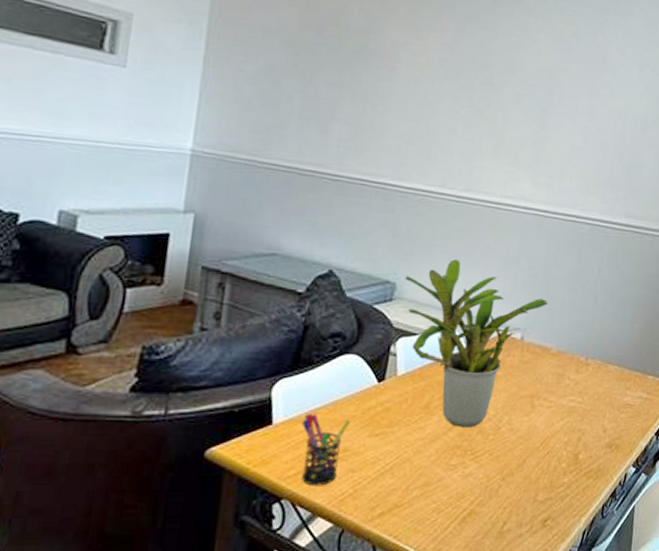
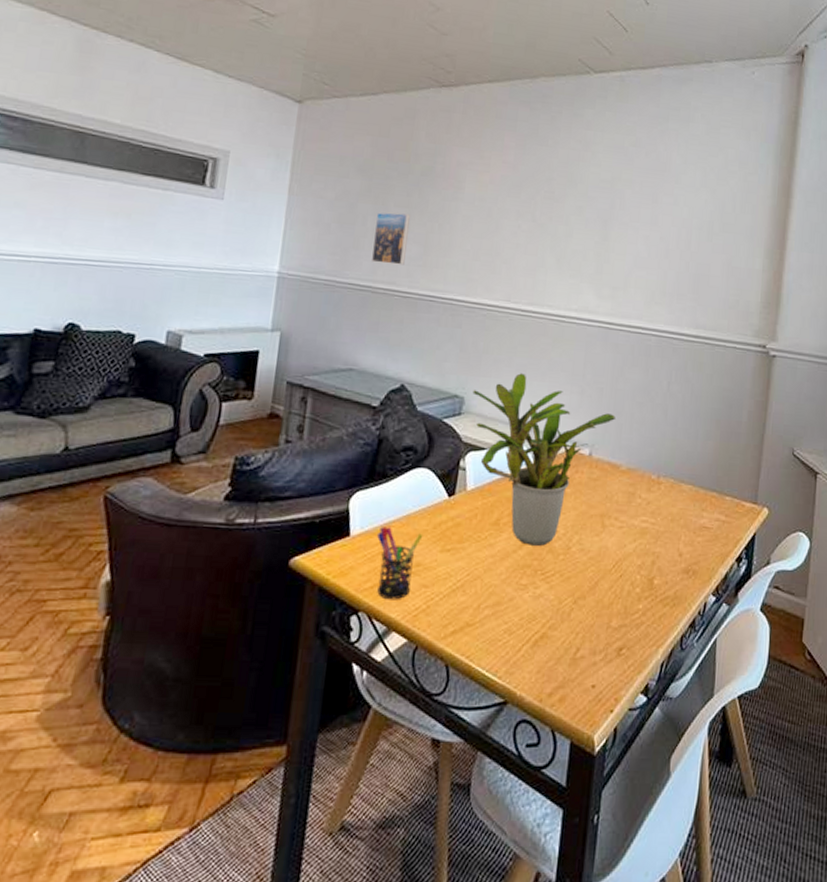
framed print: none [298,90,341,147] -> present [372,212,410,265]

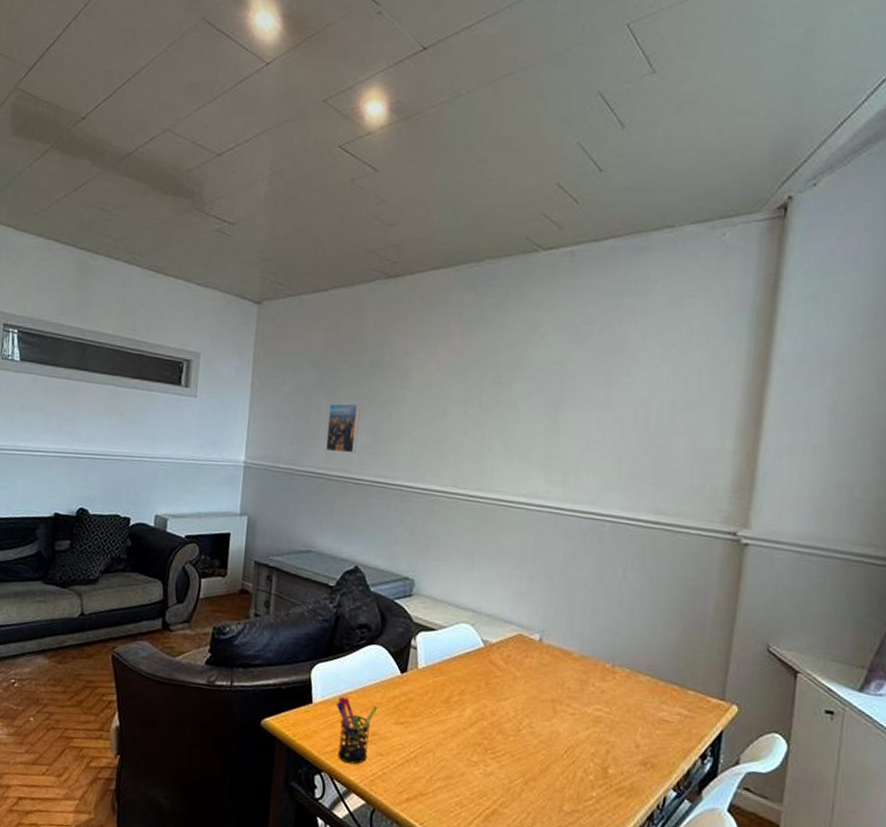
potted plant: present [472,373,615,546] -> none [422,558,567,726]

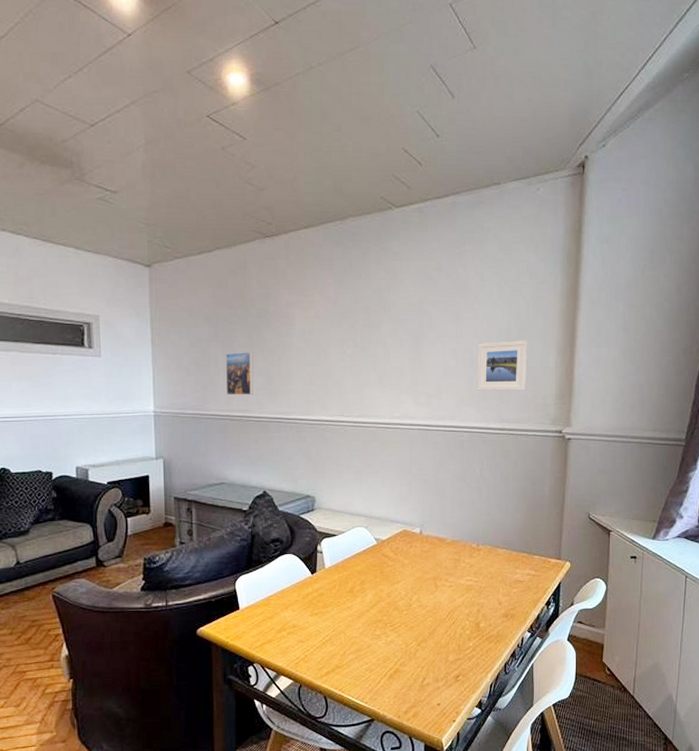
pen holder: present [335,697,378,765] -> none [259,600,296,653]
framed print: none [627,414,698,478] -> present [477,341,528,391]

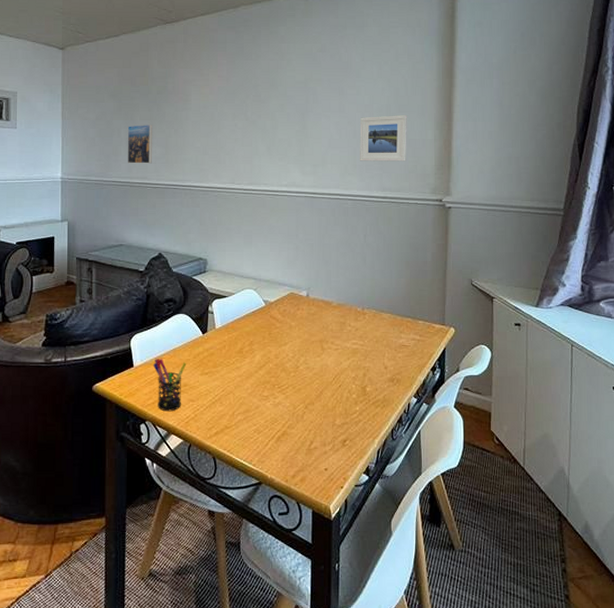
pen holder: none [259,600,296,653] -> present [152,359,187,412]

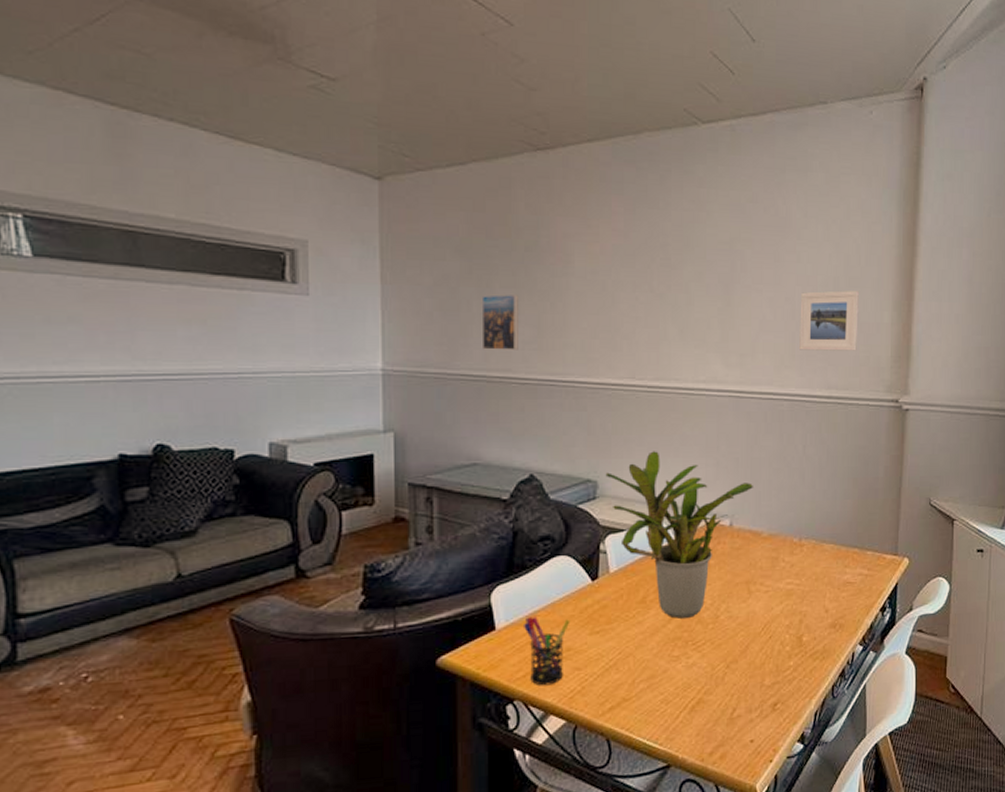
potted plant: none [213,238,325,366] -> present [605,451,753,619]

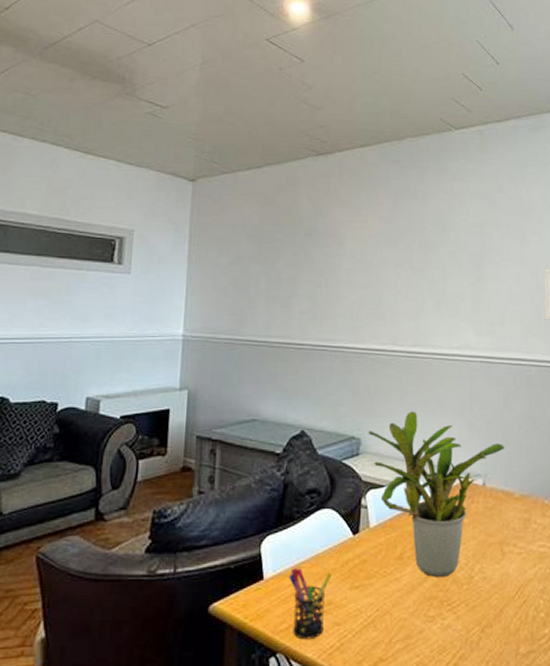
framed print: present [483,294,518,350] -> none [267,272,298,320]

